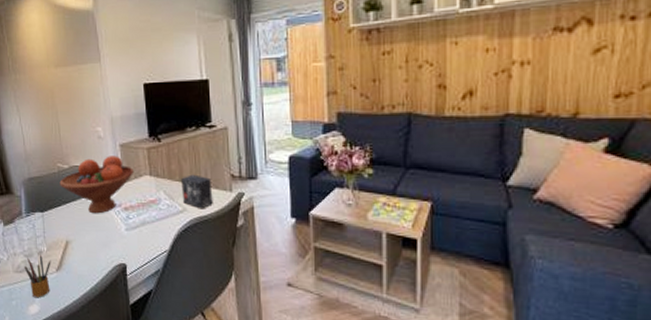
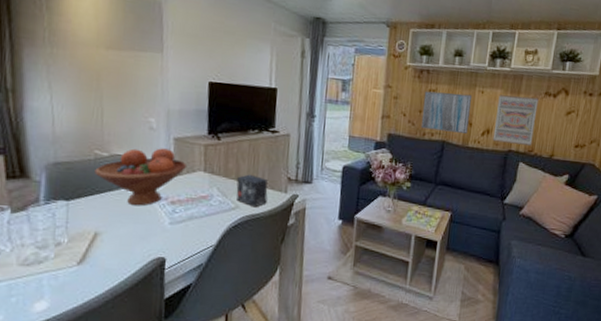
pencil box: present [24,254,51,298] -> none [34,246,72,294]
wall art: none [376,49,443,101] -> present [421,91,473,134]
wall art: none [479,37,544,106] -> present [493,94,539,147]

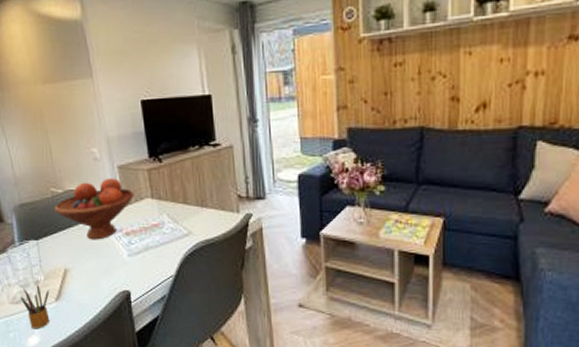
pencil box: none [34,246,72,294] -> present [20,284,50,329]
small box: present [236,174,268,208] -> none [185,196,220,232]
wall art: present [421,91,473,134] -> none [388,60,456,116]
wall art: present [493,94,539,147] -> none [492,46,559,118]

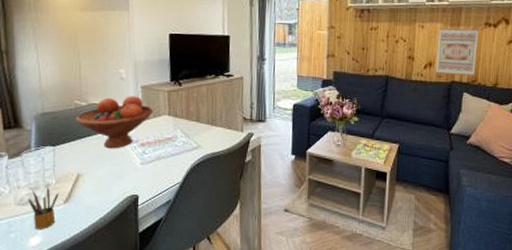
wall art: none [492,46,559,118] -> present [435,27,479,77]

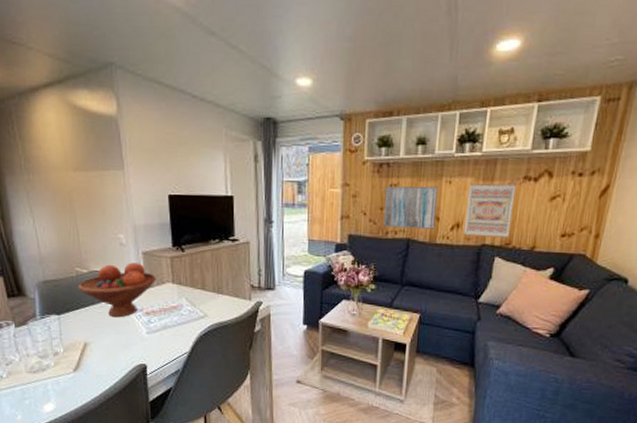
pencil box: present [28,186,59,230] -> none [38,355,68,397]
wall art: none [364,29,413,67] -> present [383,186,439,229]

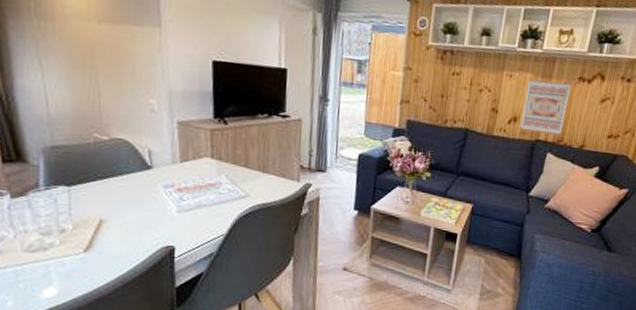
fruit bowl: present [78,262,157,318] -> none [95,132,193,193]
wall art: present [383,186,439,229] -> none [442,74,500,121]

